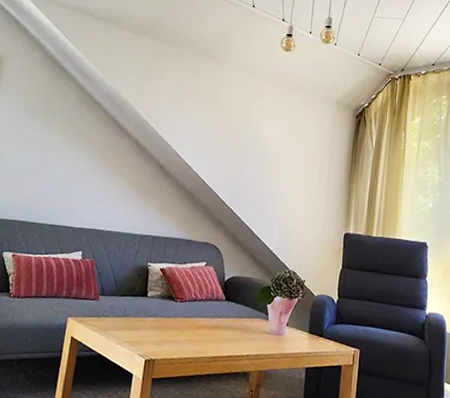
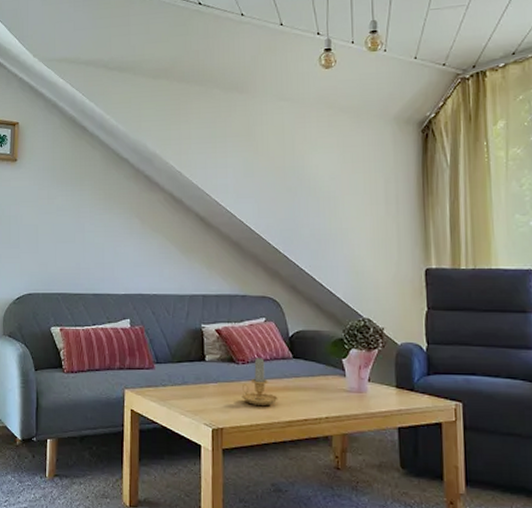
candle: none [176,296,208,342] -> present [241,356,278,407]

